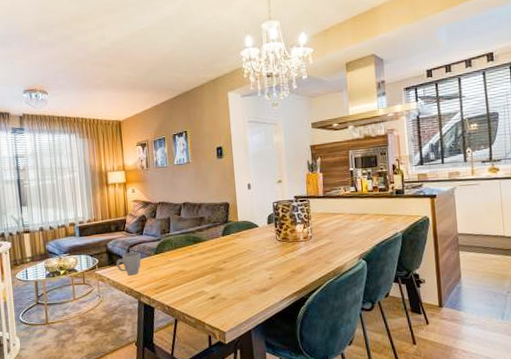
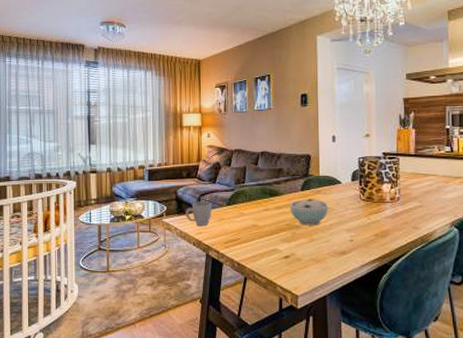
bowl: none [212,242,249,268] -> present [289,198,329,226]

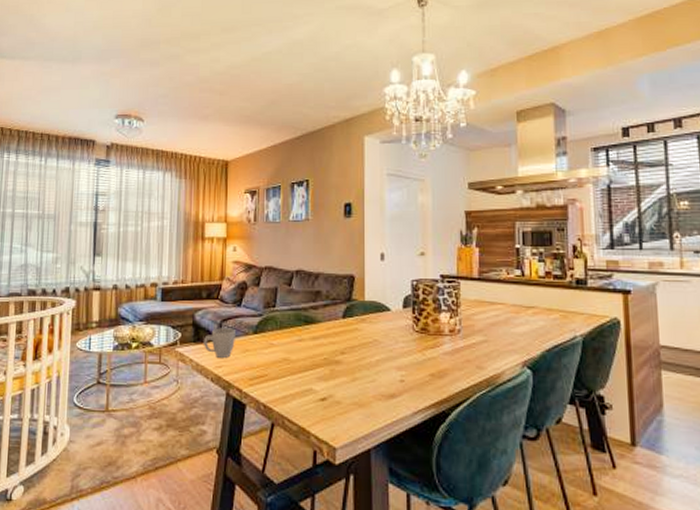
bowl: present [289,198,329,226] -> none [328,328,375,362]

